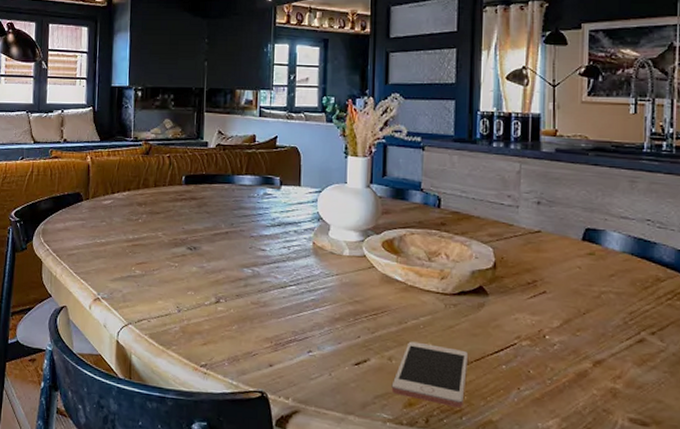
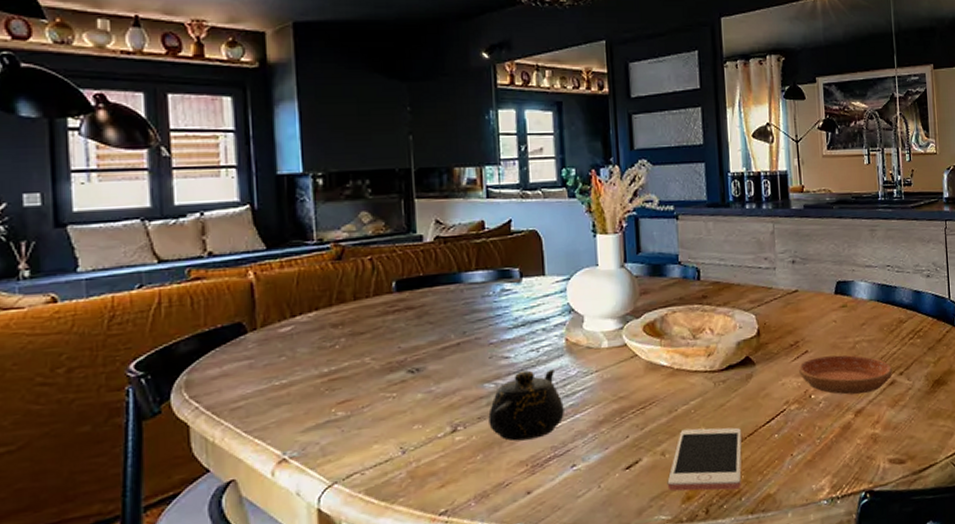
teapot: none [244,263,306,322] -> present [488,369,564,441]
saucer: none [533,299,642,345] -> present [798,355,892,395]

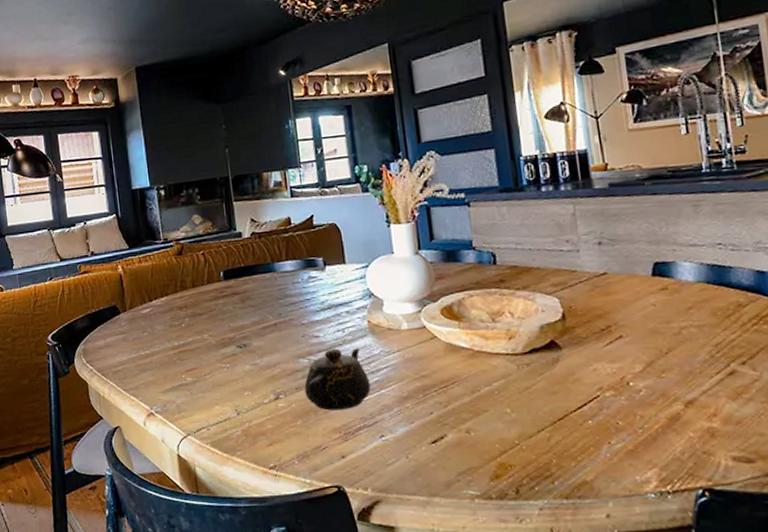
cell phone: present [667,427,742,491] -> none [473,409,553,473]
saucer: present [798,355,892,395] -> none [611,341,732,384]

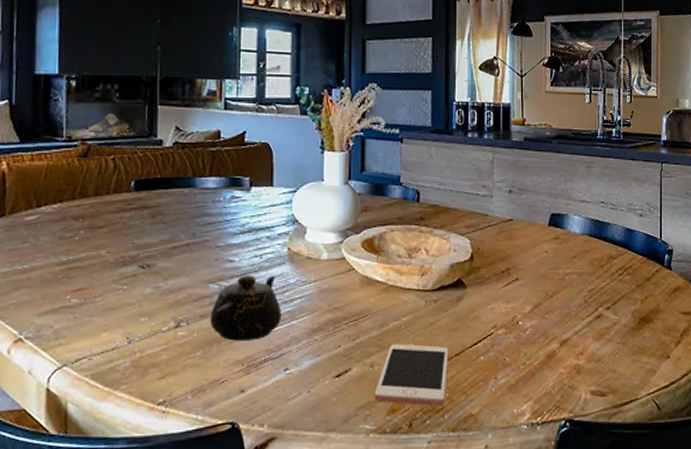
cell phone: none [473,409,553,473] -> present [374,343,449,407]

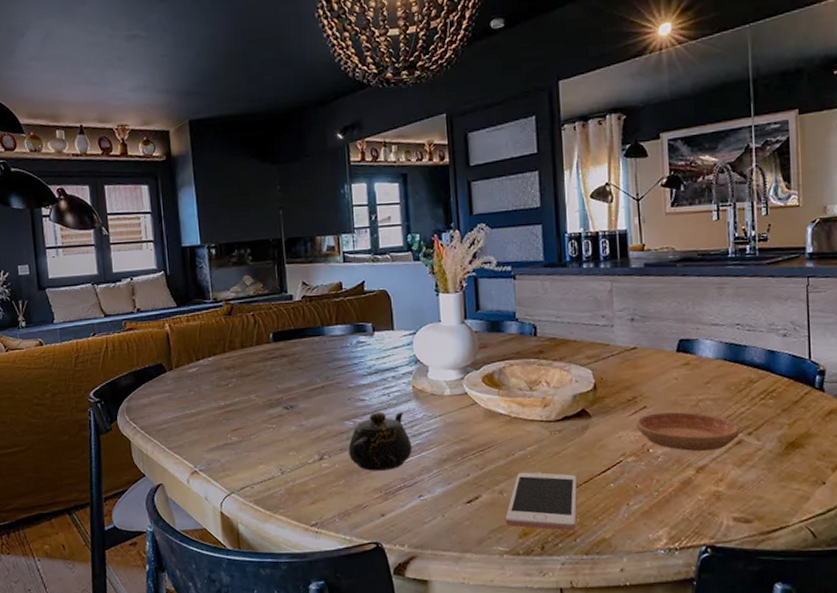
saucer: none [508,285,599,324] -> present [635,412,739,451]

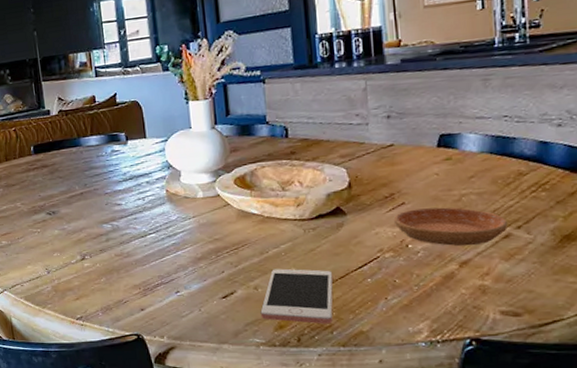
teapot: present [348,412,412,471] -> none [108,214,168,270]

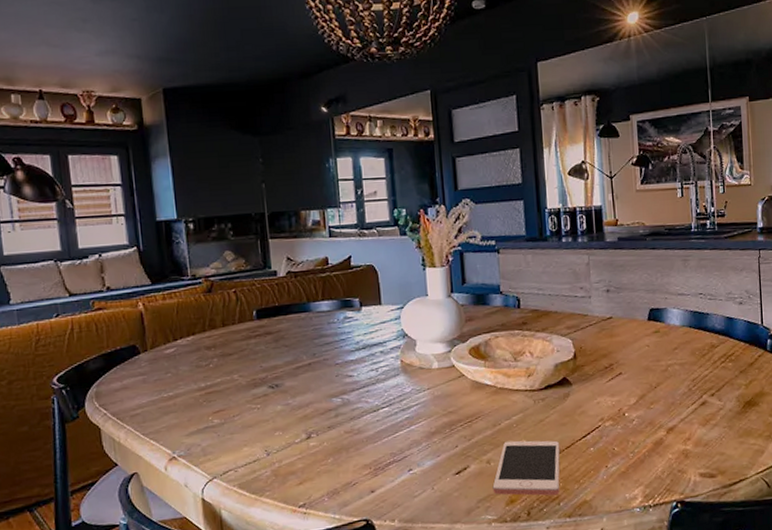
saucer: present [393,207,507,246] -> none [612,377,704,413]

